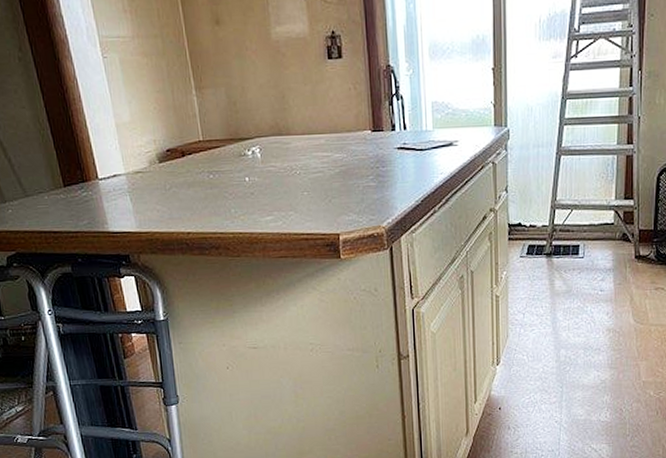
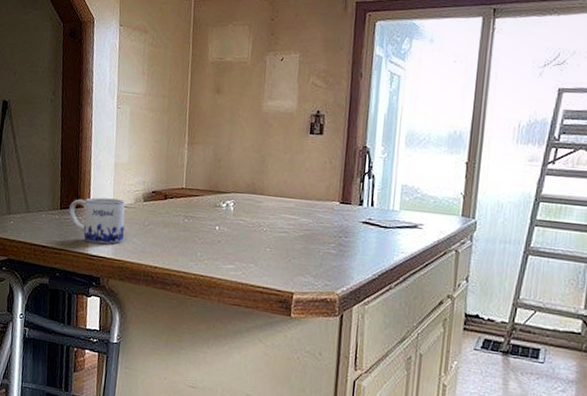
mug: none [74,165,147,219] -> present [69,197,125,244]

